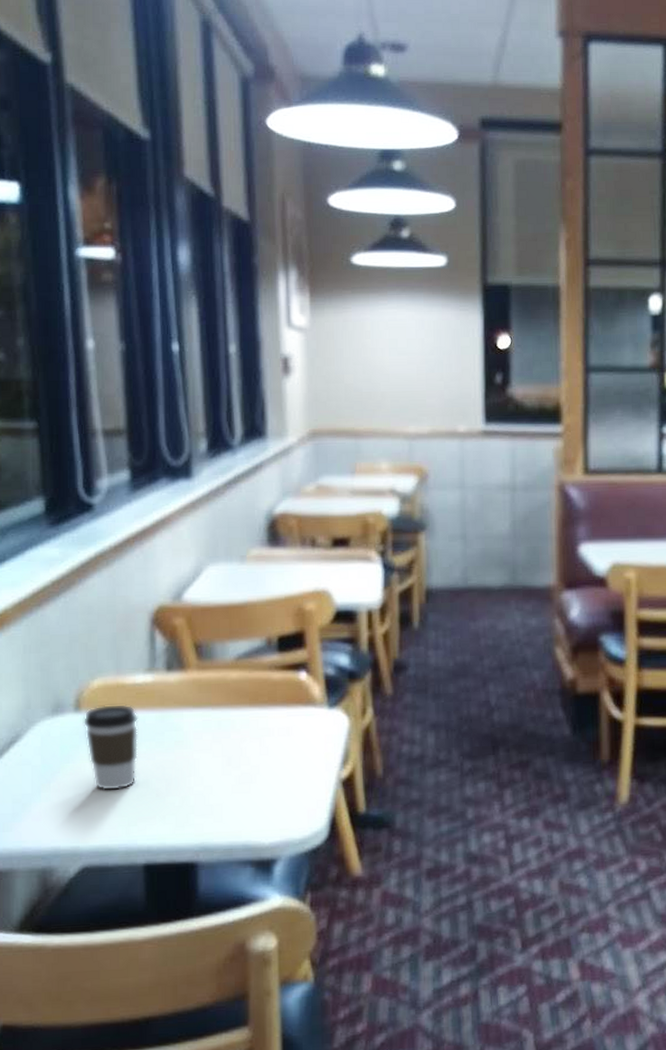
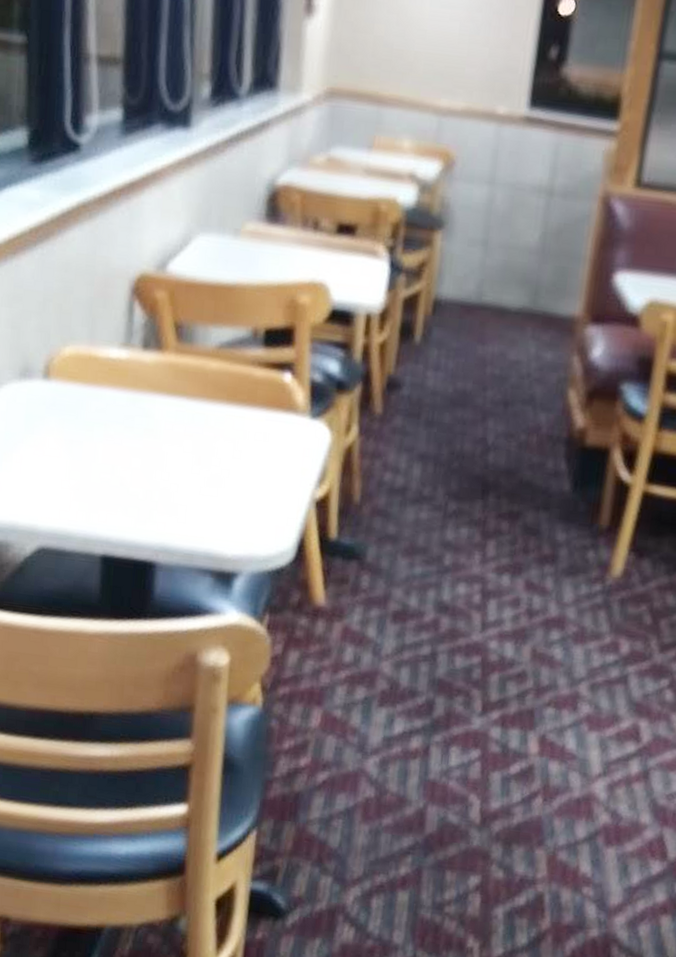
coffee cup: present [83,703,138,791] -> none [50,376,109,472]

